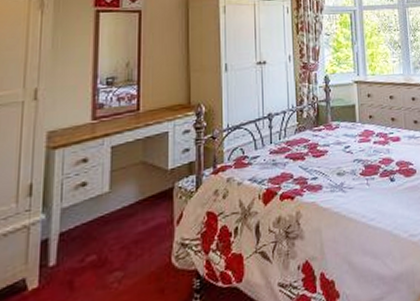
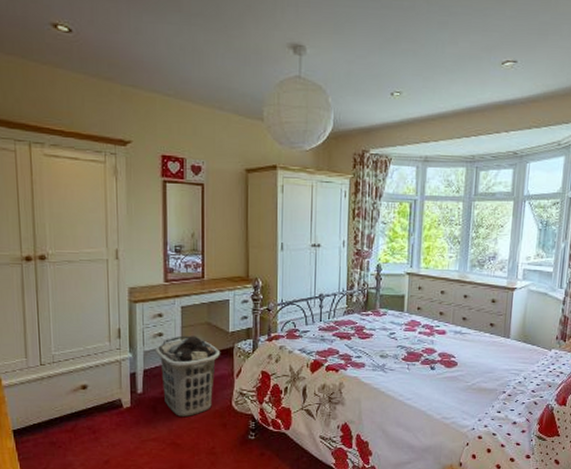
clothes hamper: none [76,180,157,290] -> present [155,335,220,418]

